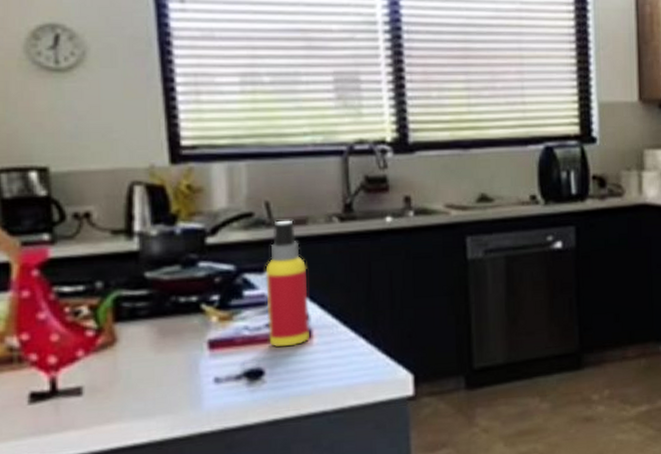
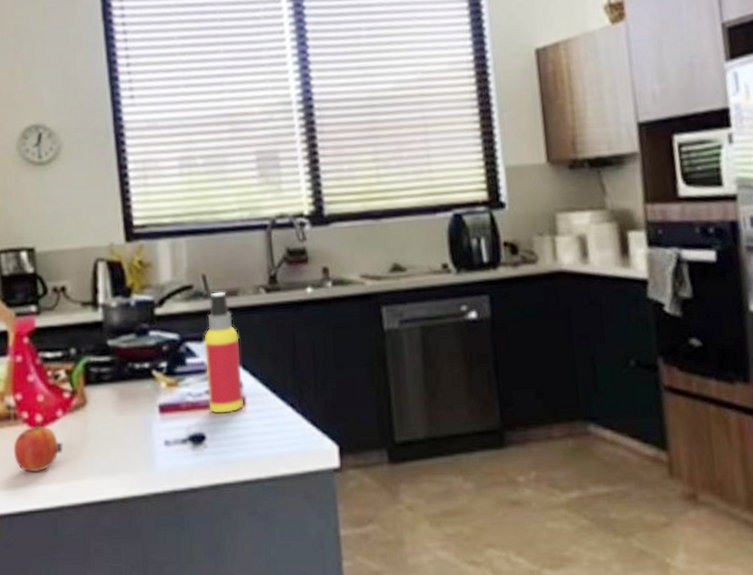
fruit: none [17,365,78,420] -> present [13,423,58,473]

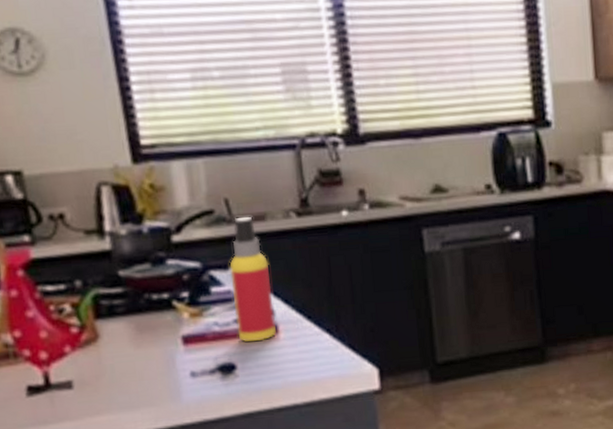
fruit: present [13,423,58,473] -> none [15,360,69,412]

